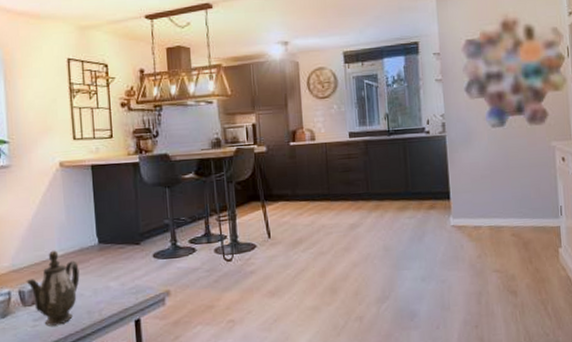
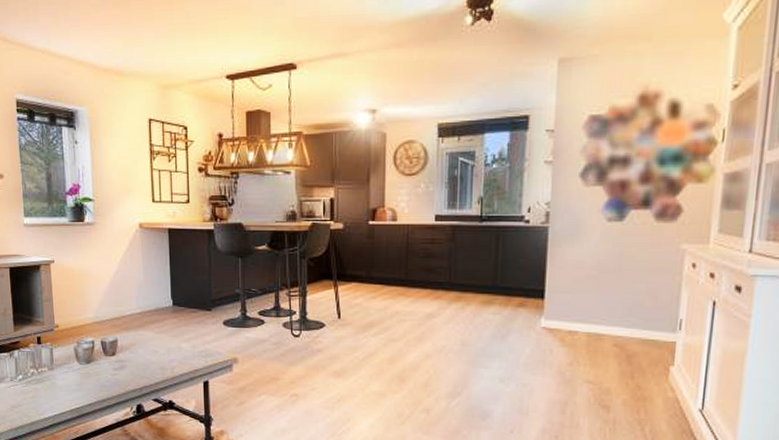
teapot: present [26,250,80,326] -> none [107,307,155,377]

